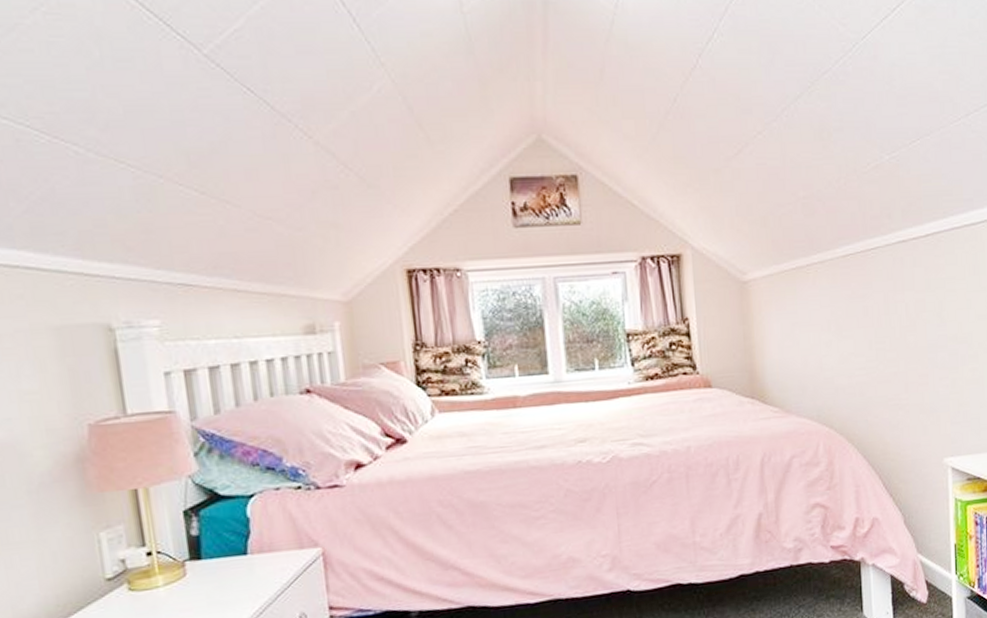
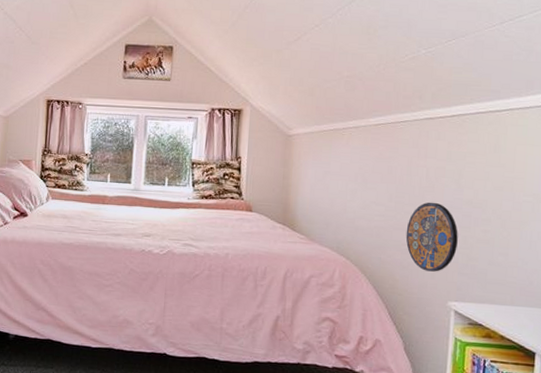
manhole cover: none [891,343,947,427] -> present [405,202,458,272]

